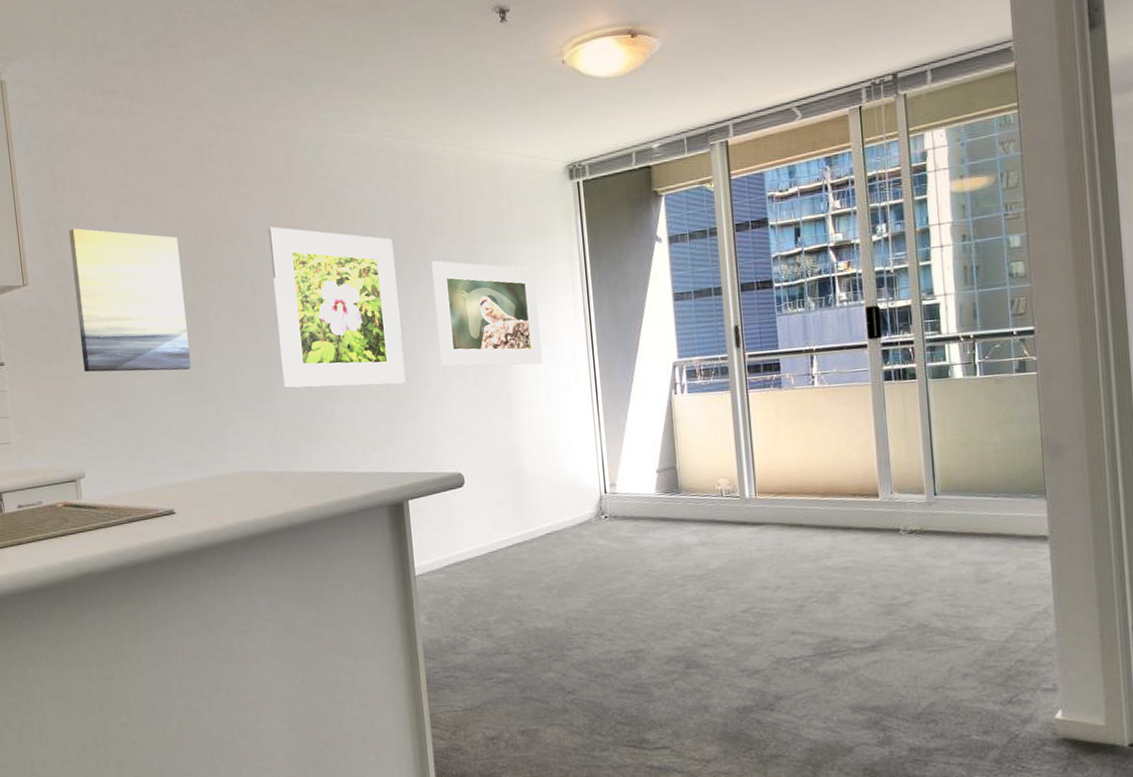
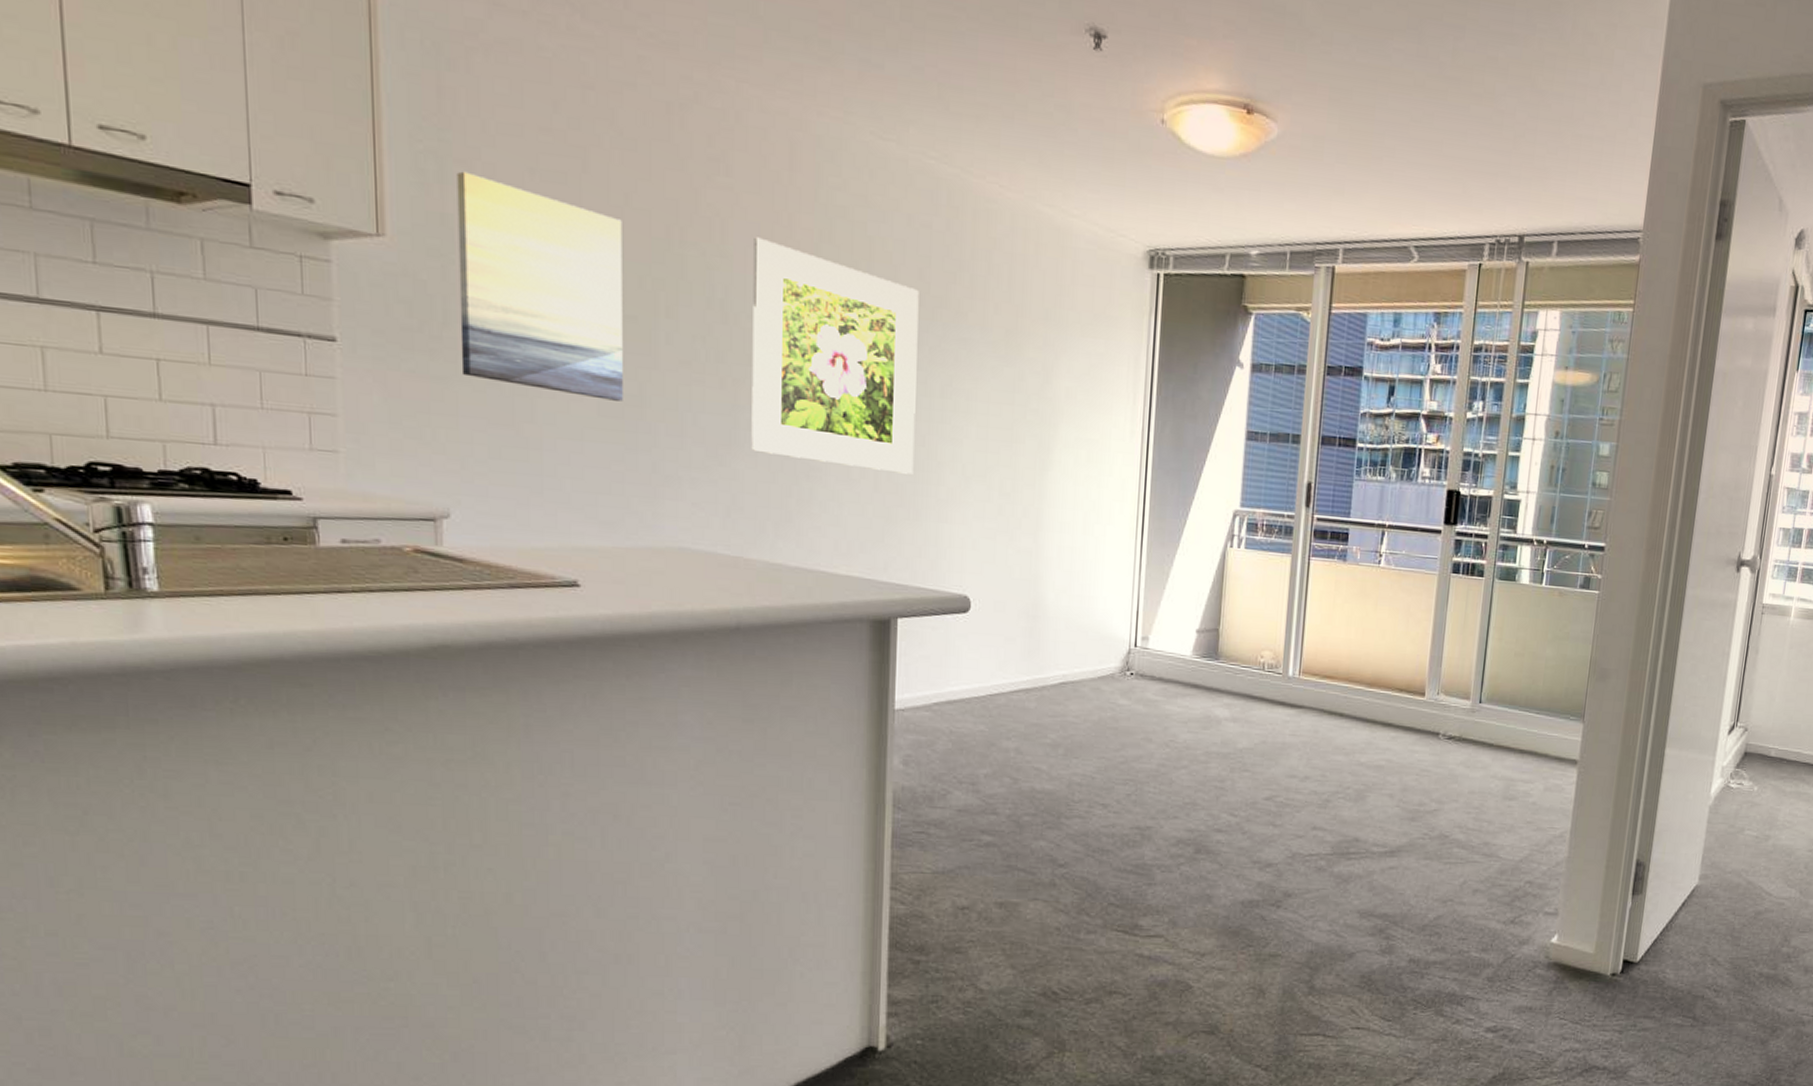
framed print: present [432,260,542,367] -> none [961,330,1091,482]

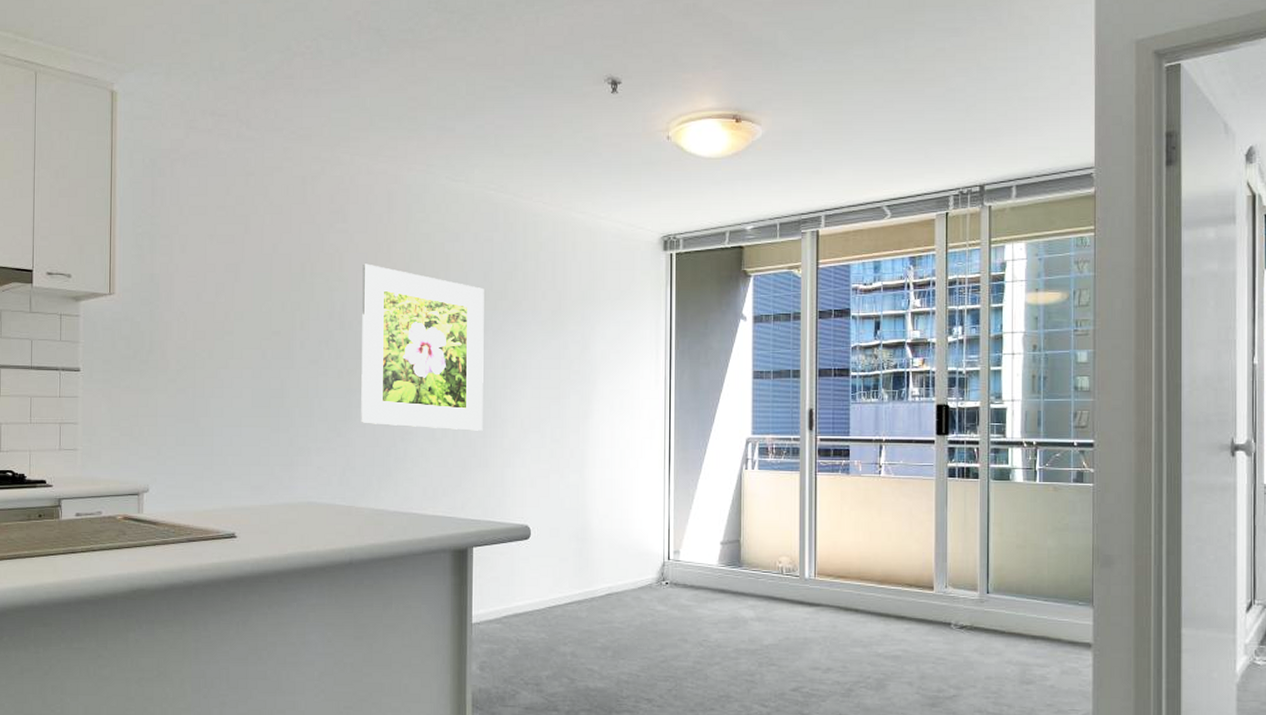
wall art: present [456,171,623,401] -> none [160,243,271,395]

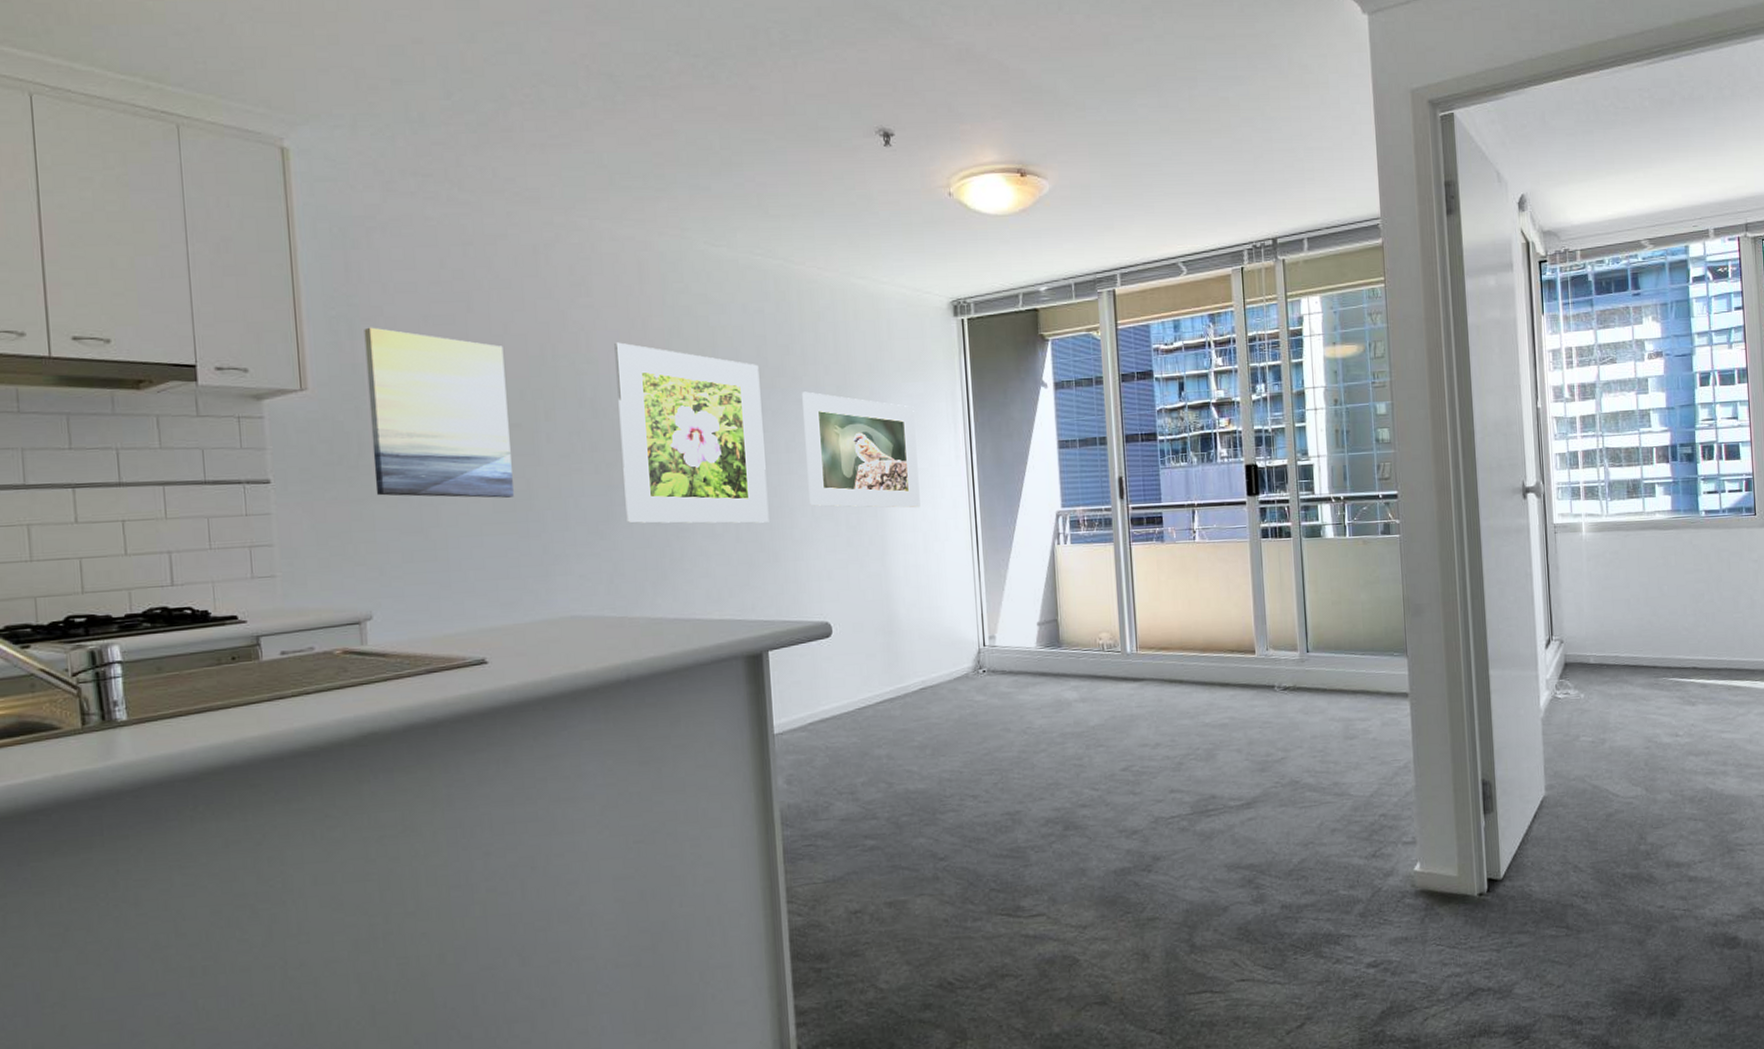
wall art: none [160,243,271,395] -> present [364,327,514,498]
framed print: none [520,314,620,425] -> present [802,391,921,508]

